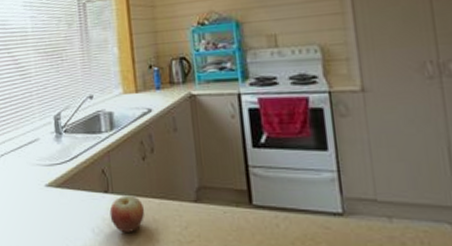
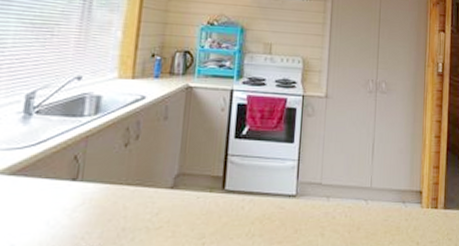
apple: present [109,195,145,234] -> none [72,183,116,224]

